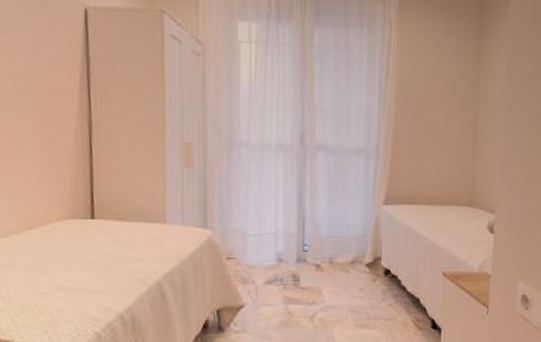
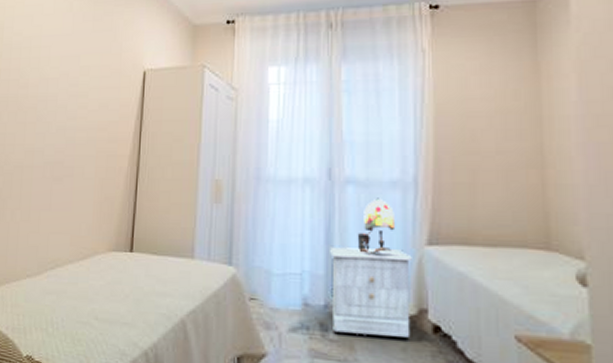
nightstand: none [302,208,371,281] -> present [330,247,412,338]
table lamp: none [326,163,364,213] -> present [357,198,403,254]

